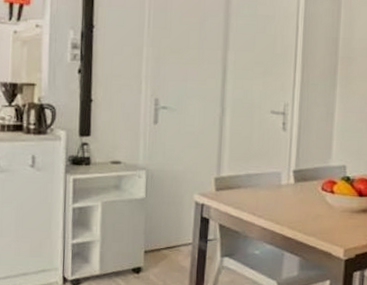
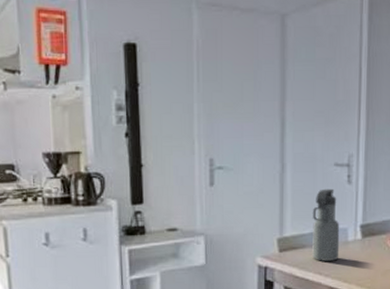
water bottle: none [247,134,274,203] -> present [312,188,340,261]

